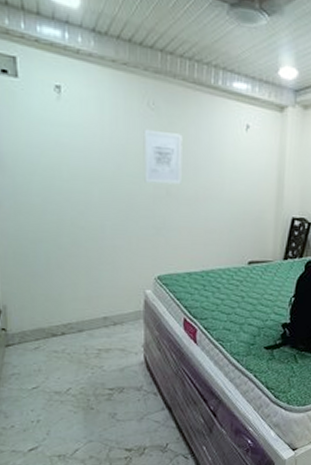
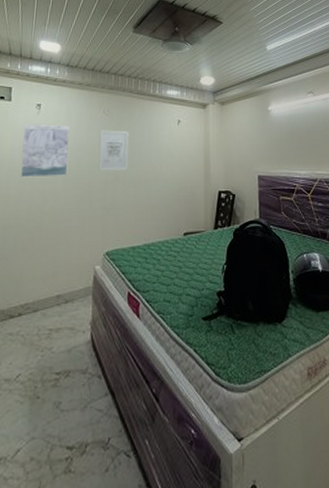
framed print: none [41,110,105,186] -> present [20,122,70,177]

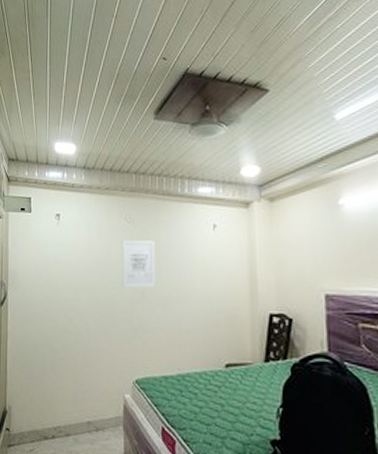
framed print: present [20,122,70,177] -> none [44,235,91,294]

